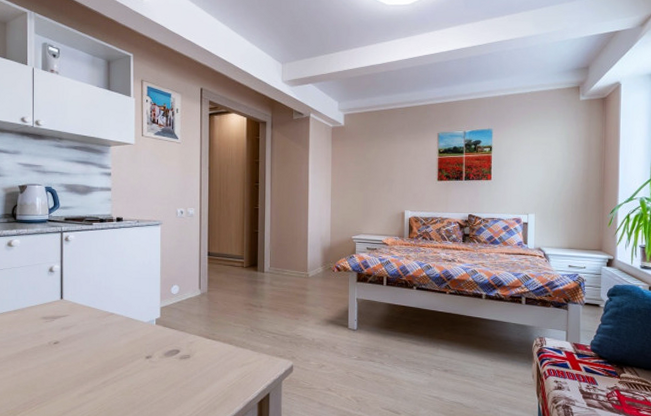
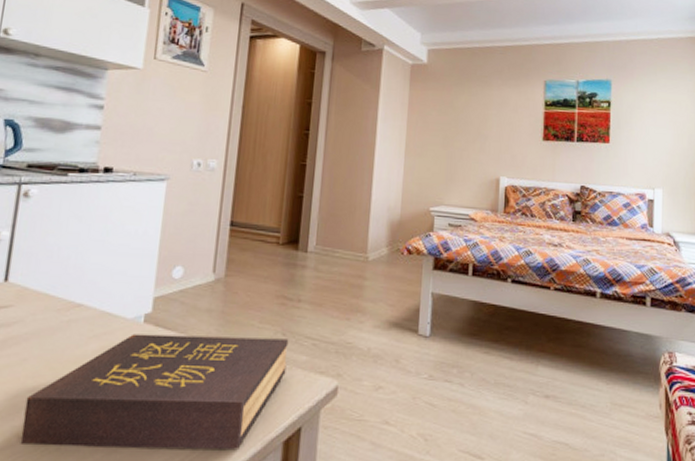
hardback book: none [85,332,256,408] -> present [20,334,289,449]

